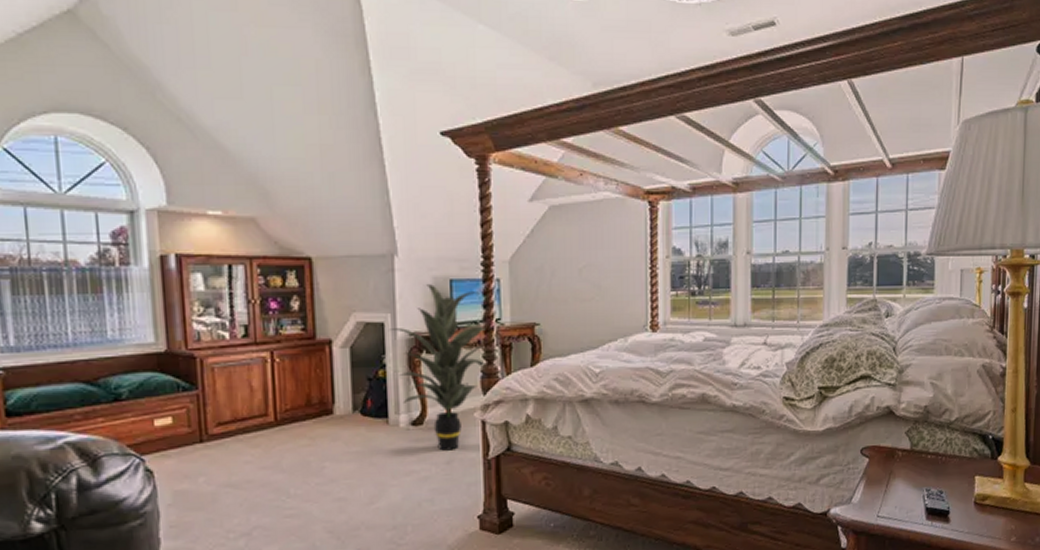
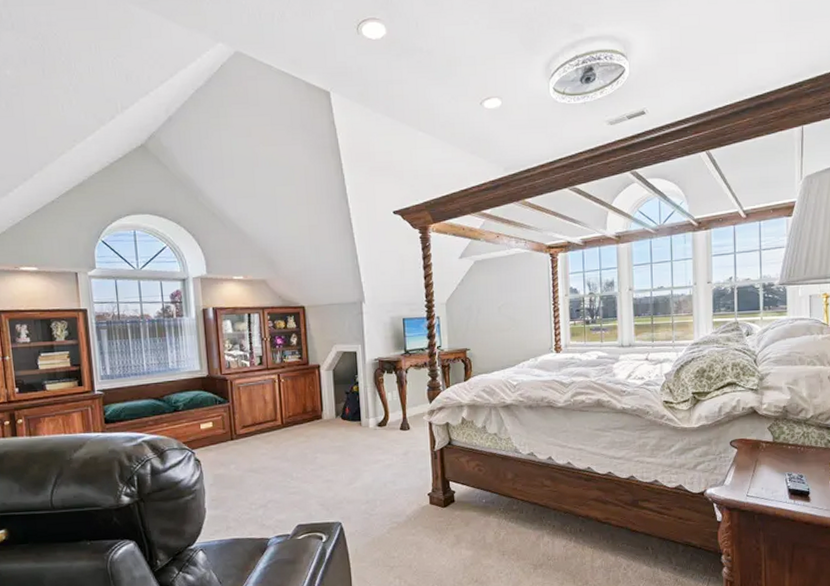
indoor plant: present [389,284,487,451] -> none [360,322,432,445]

